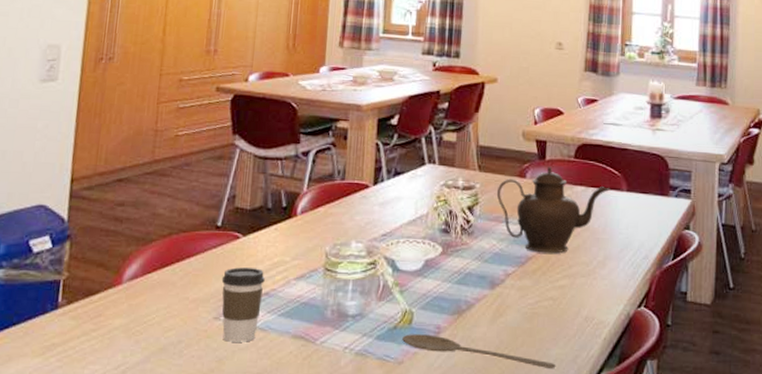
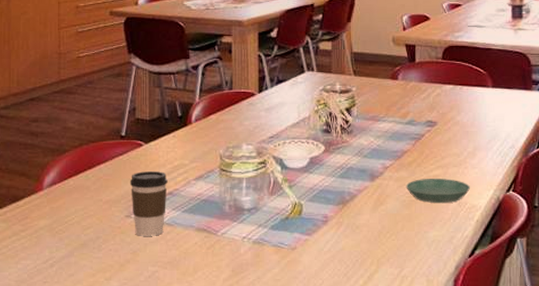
wooden spoon: present [402,334,556,368] -> none [294,223,434,249]
teapot: present [496,167,612,254] -> none [371,69,478,147]
saucer: none [528,289,598,318] -> present [406,179,470,204]

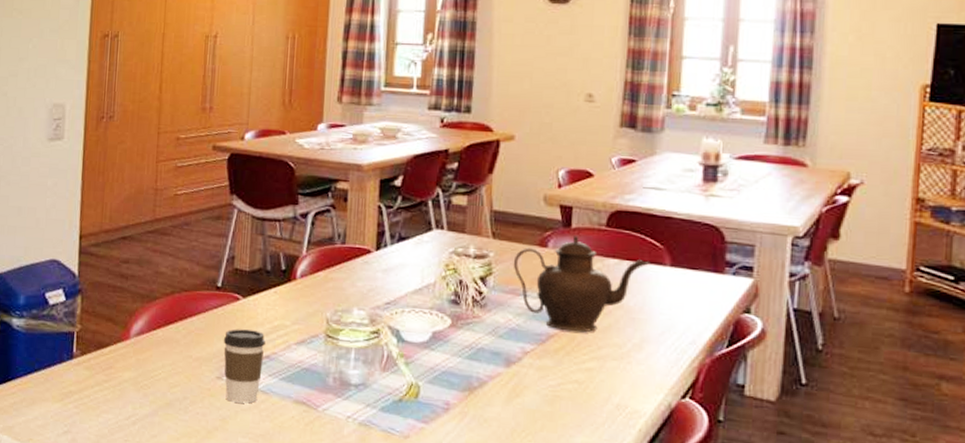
teapot: none [371,69,478,147] -> present [513,236,652,333]
saucer: present [406,179,470,204] -> none [549,371,633,404]

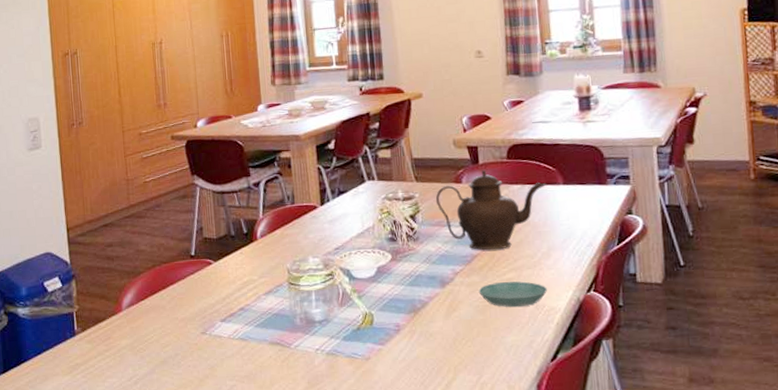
coffee cup: present [223,329,266,404] -> none [202,288,239,352]
saucer: none [549,371,633,404] -> present [478,281,547,308]

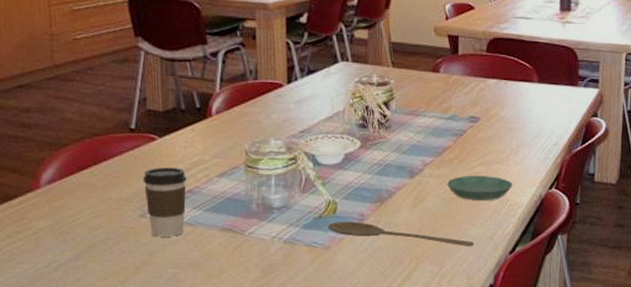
coffee cup: none [202,288,239,352] -> present [142,168,187,237]
wooden spoon: none [366,332,513,354] -> present [328,222,475,246]
teapot: present [435,170,548,251] -> none [411,61,523,143]

